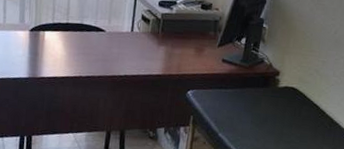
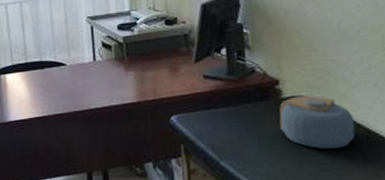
alarm clock: none [271,87,325,132] -> present [279,96,355,148]

